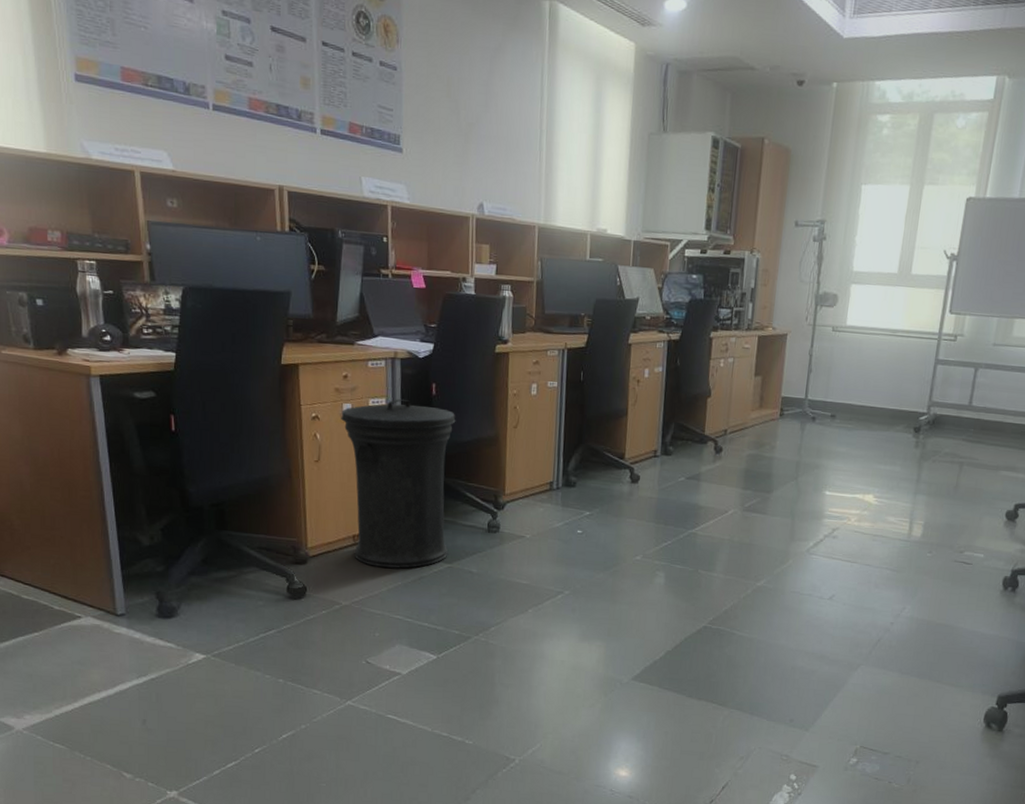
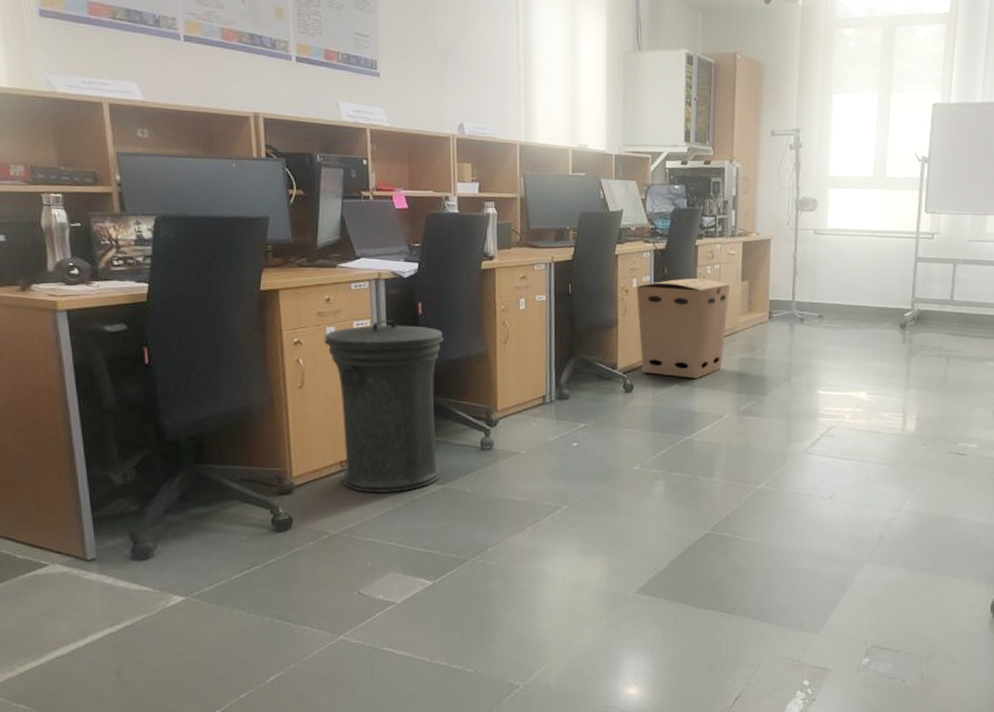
cardboard box: none [647,371,742,473] -> present [636,278,730,379]

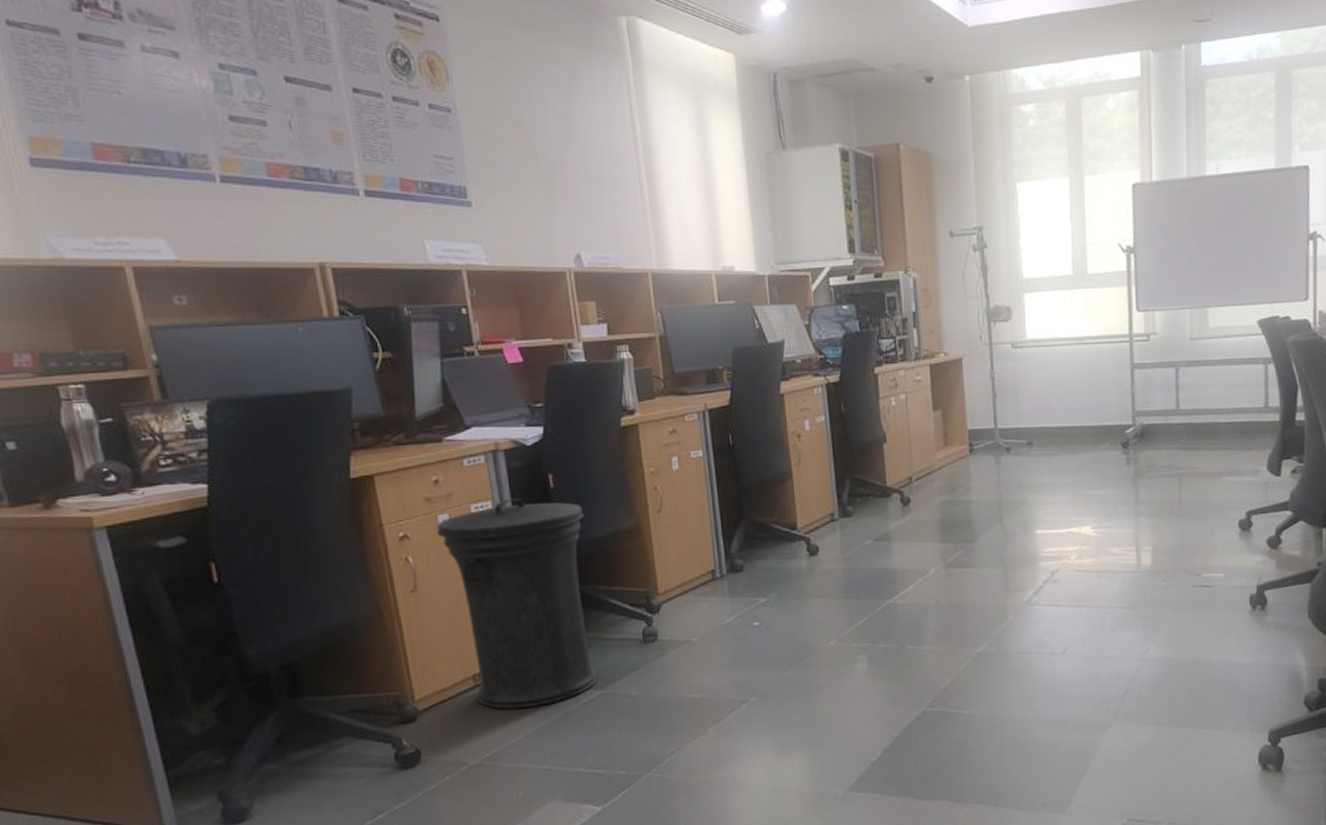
cardboard box: present [636,278,730,379] -> none [809,412,921,531]

